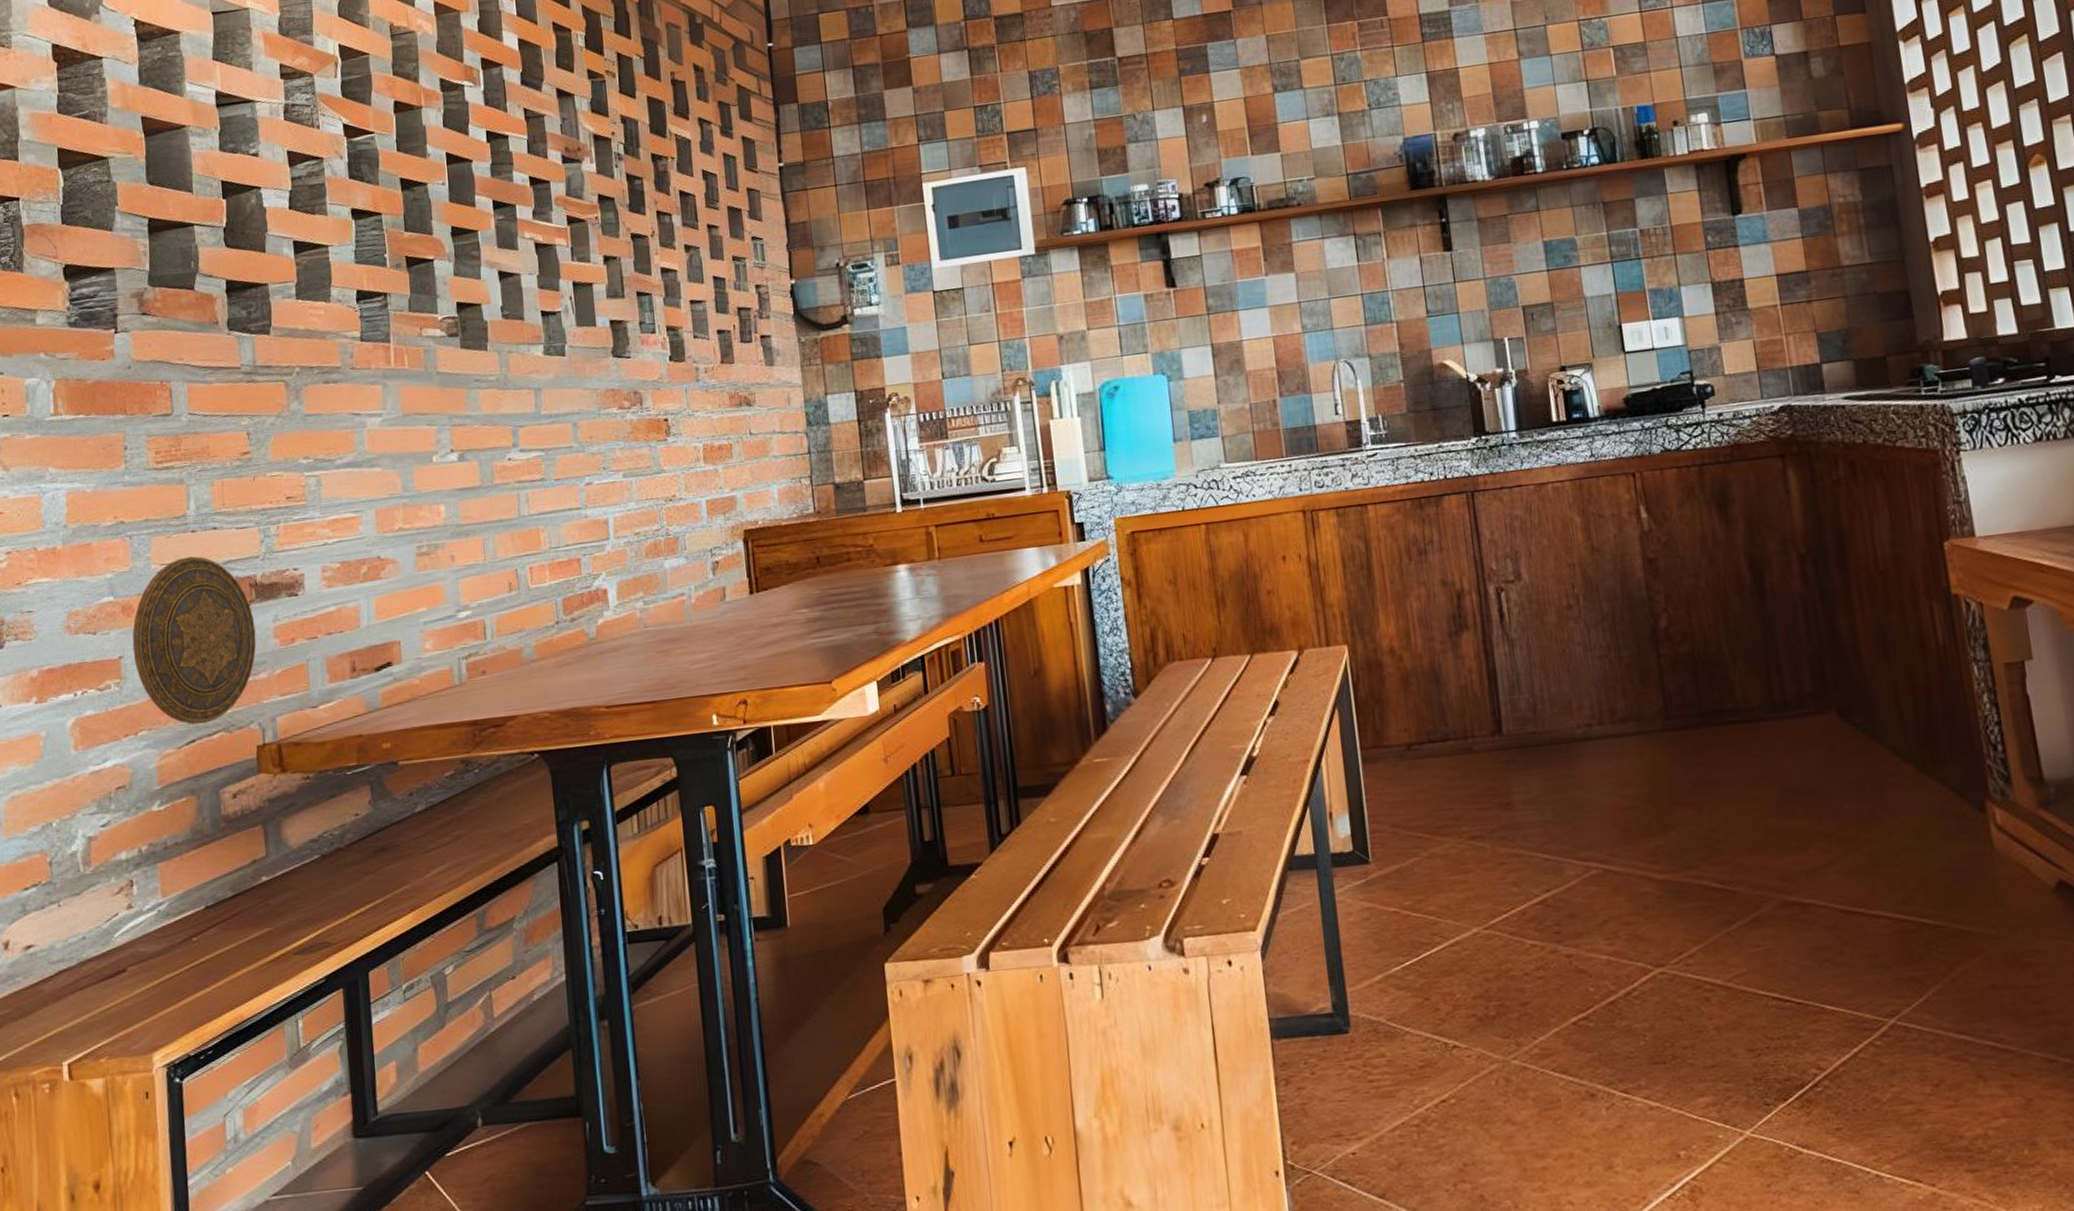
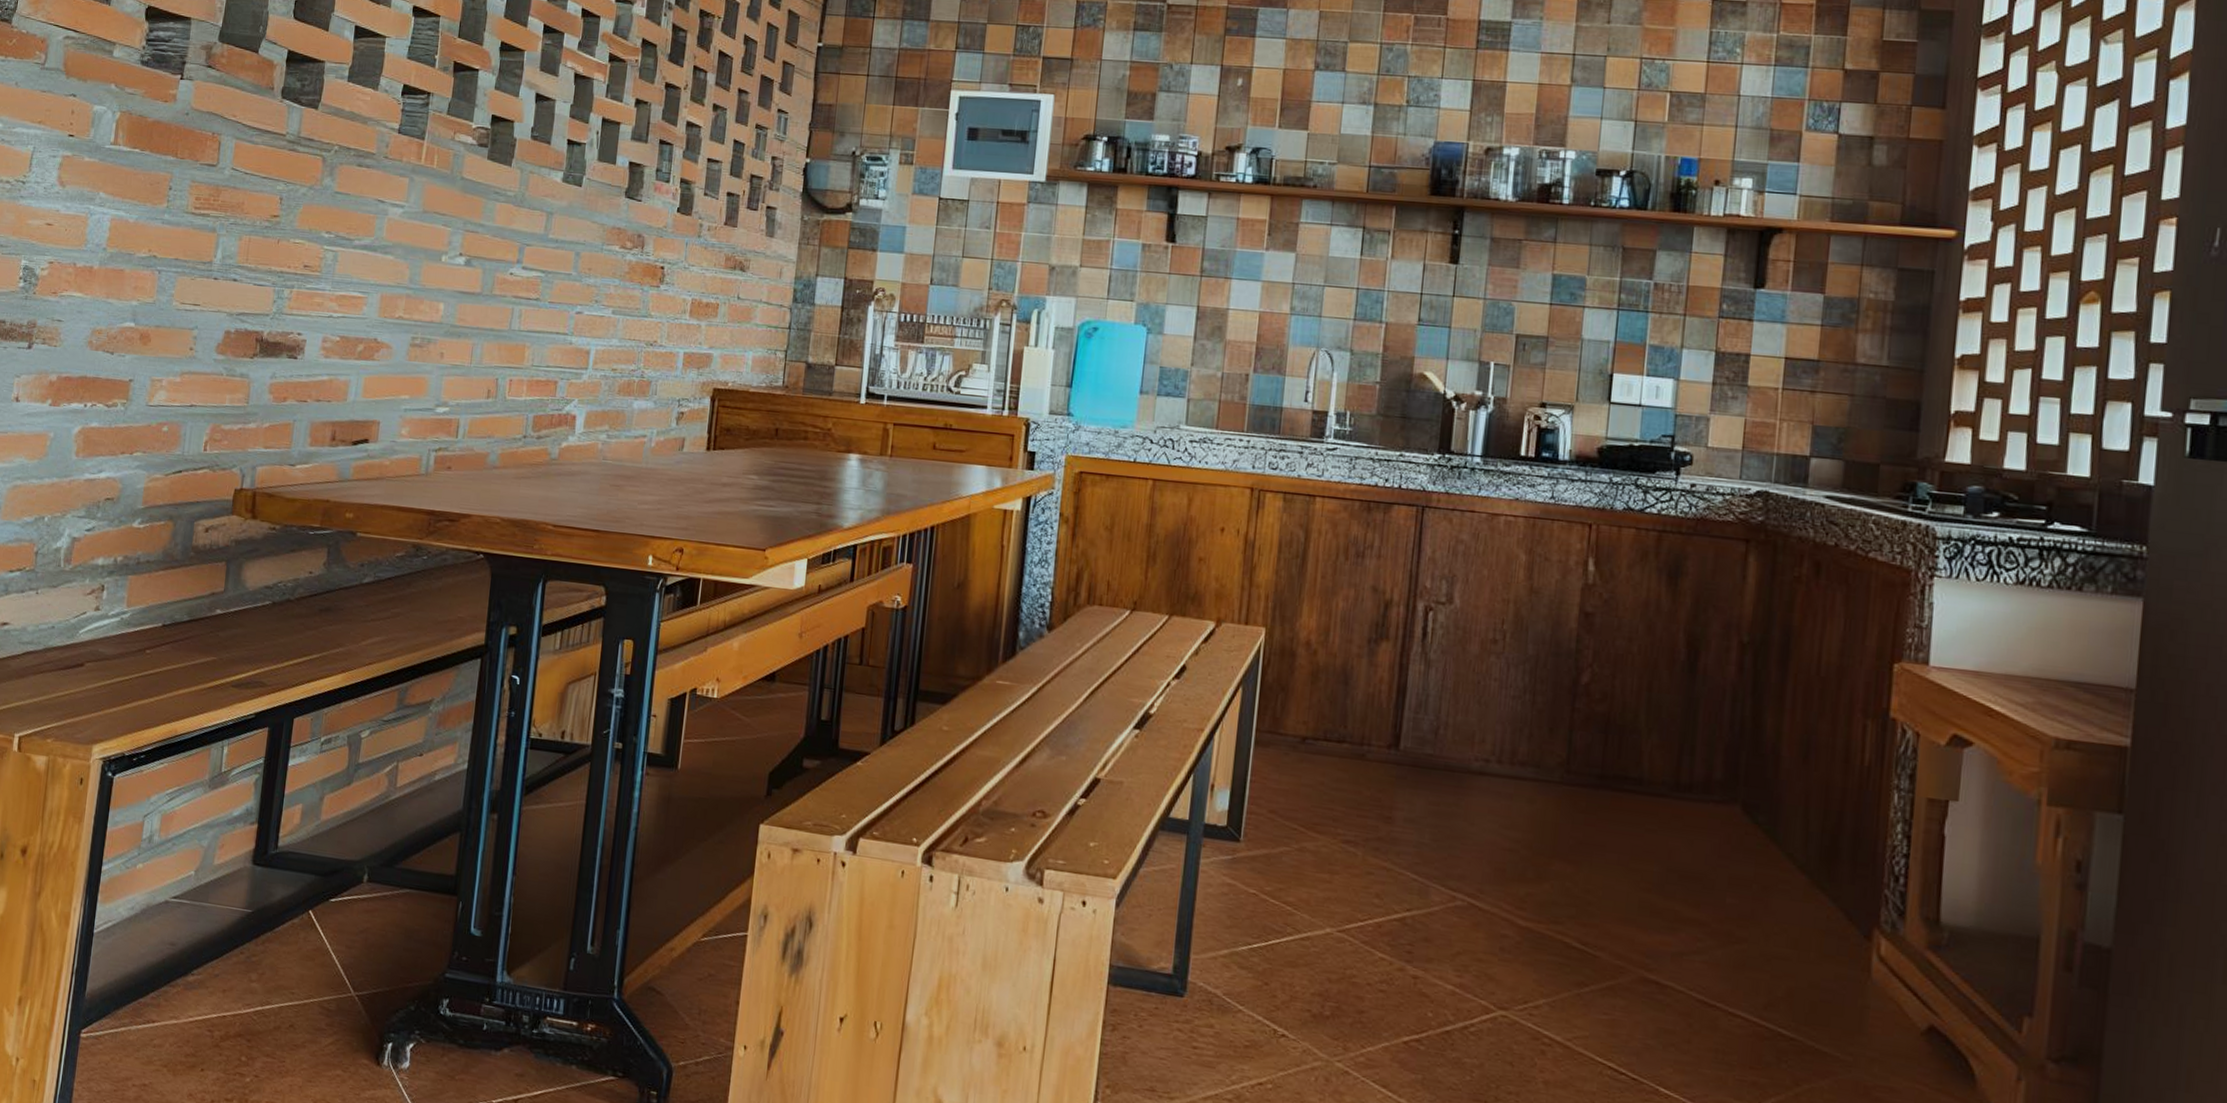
decorative plate: present [132,556,257,725] -> none [142,301,254,458]

